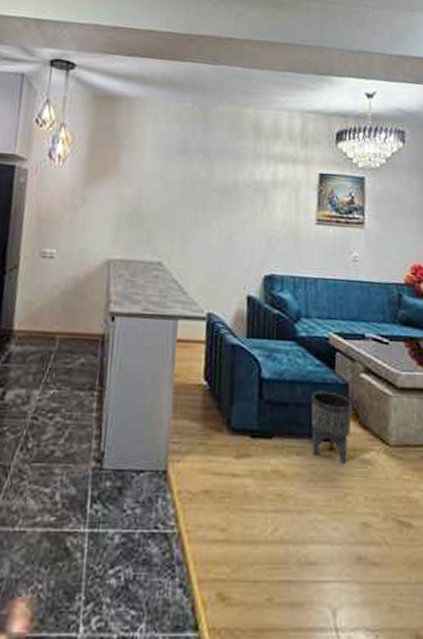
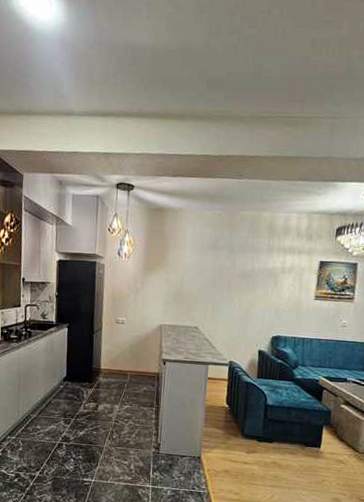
planter: present [311,391,352,465] -> none [301,414,333,462]

